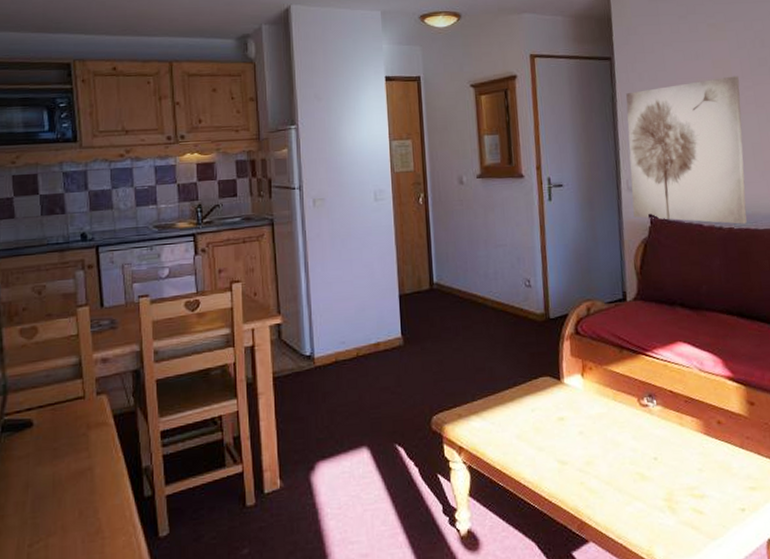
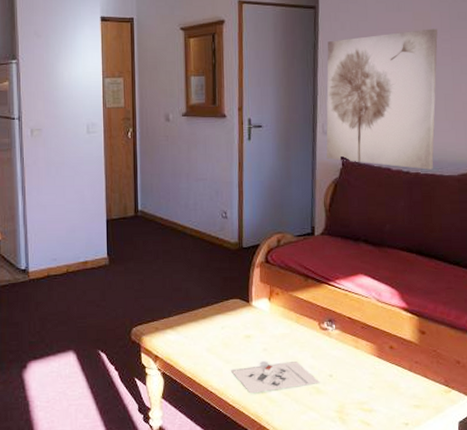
architectural model: none [545,445,645,485] -> present [231,362,321,394]

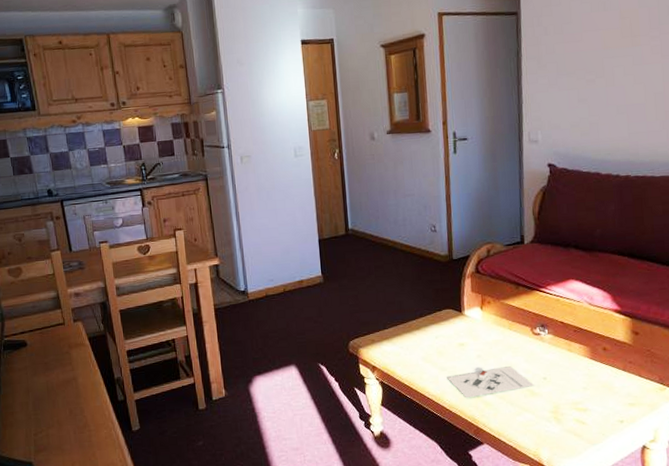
wall art: present [326,28,438,170] -> none [531,26,647,172]

